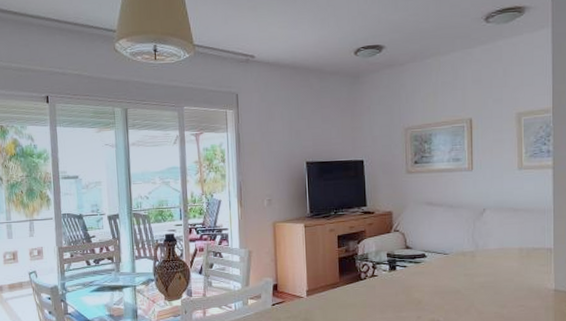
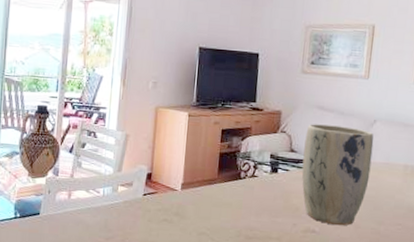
plant pot: none [418,218,486,314] -> present [301,124,374,226]

